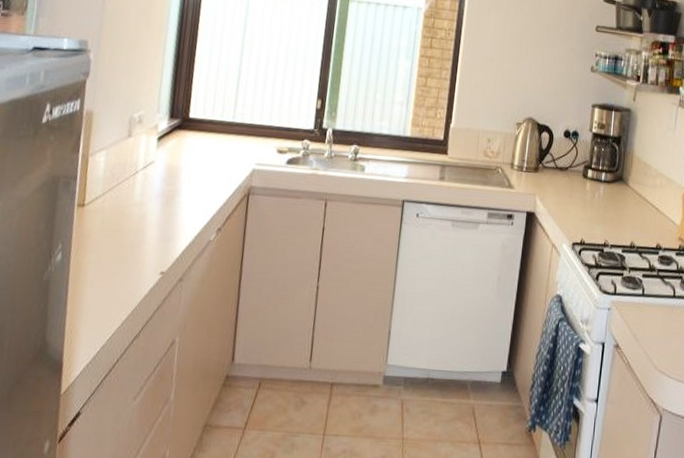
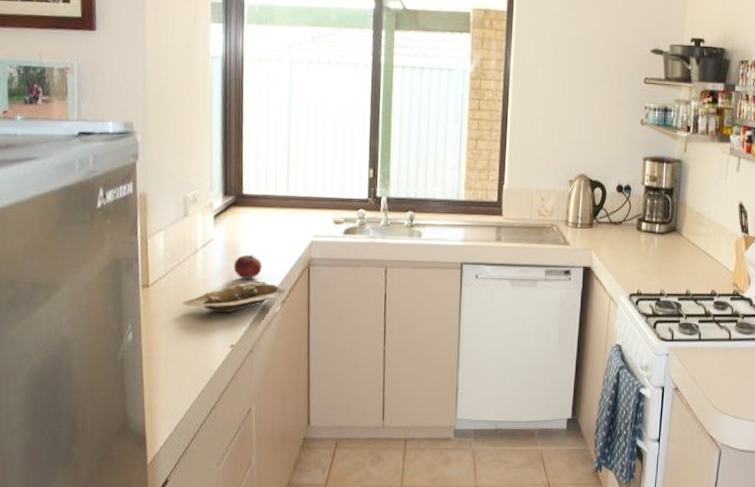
bowl: none [115,206,223,238] -> present [182,281,286,313]
fruit: none [172,179,201,205] -> present [233,254,262,279]

